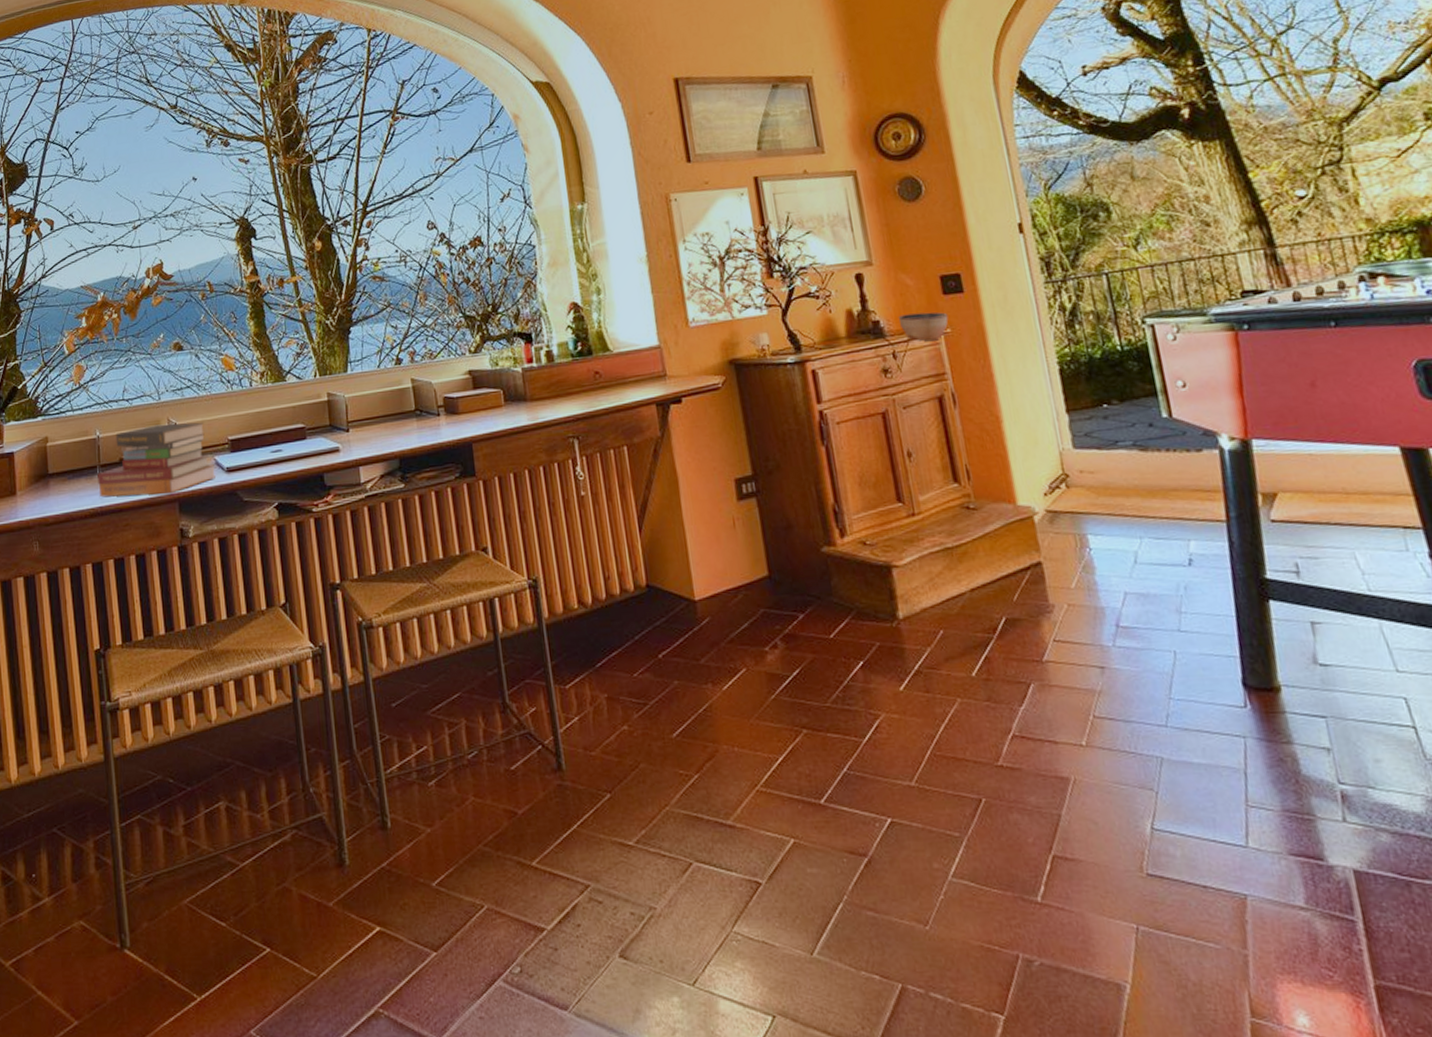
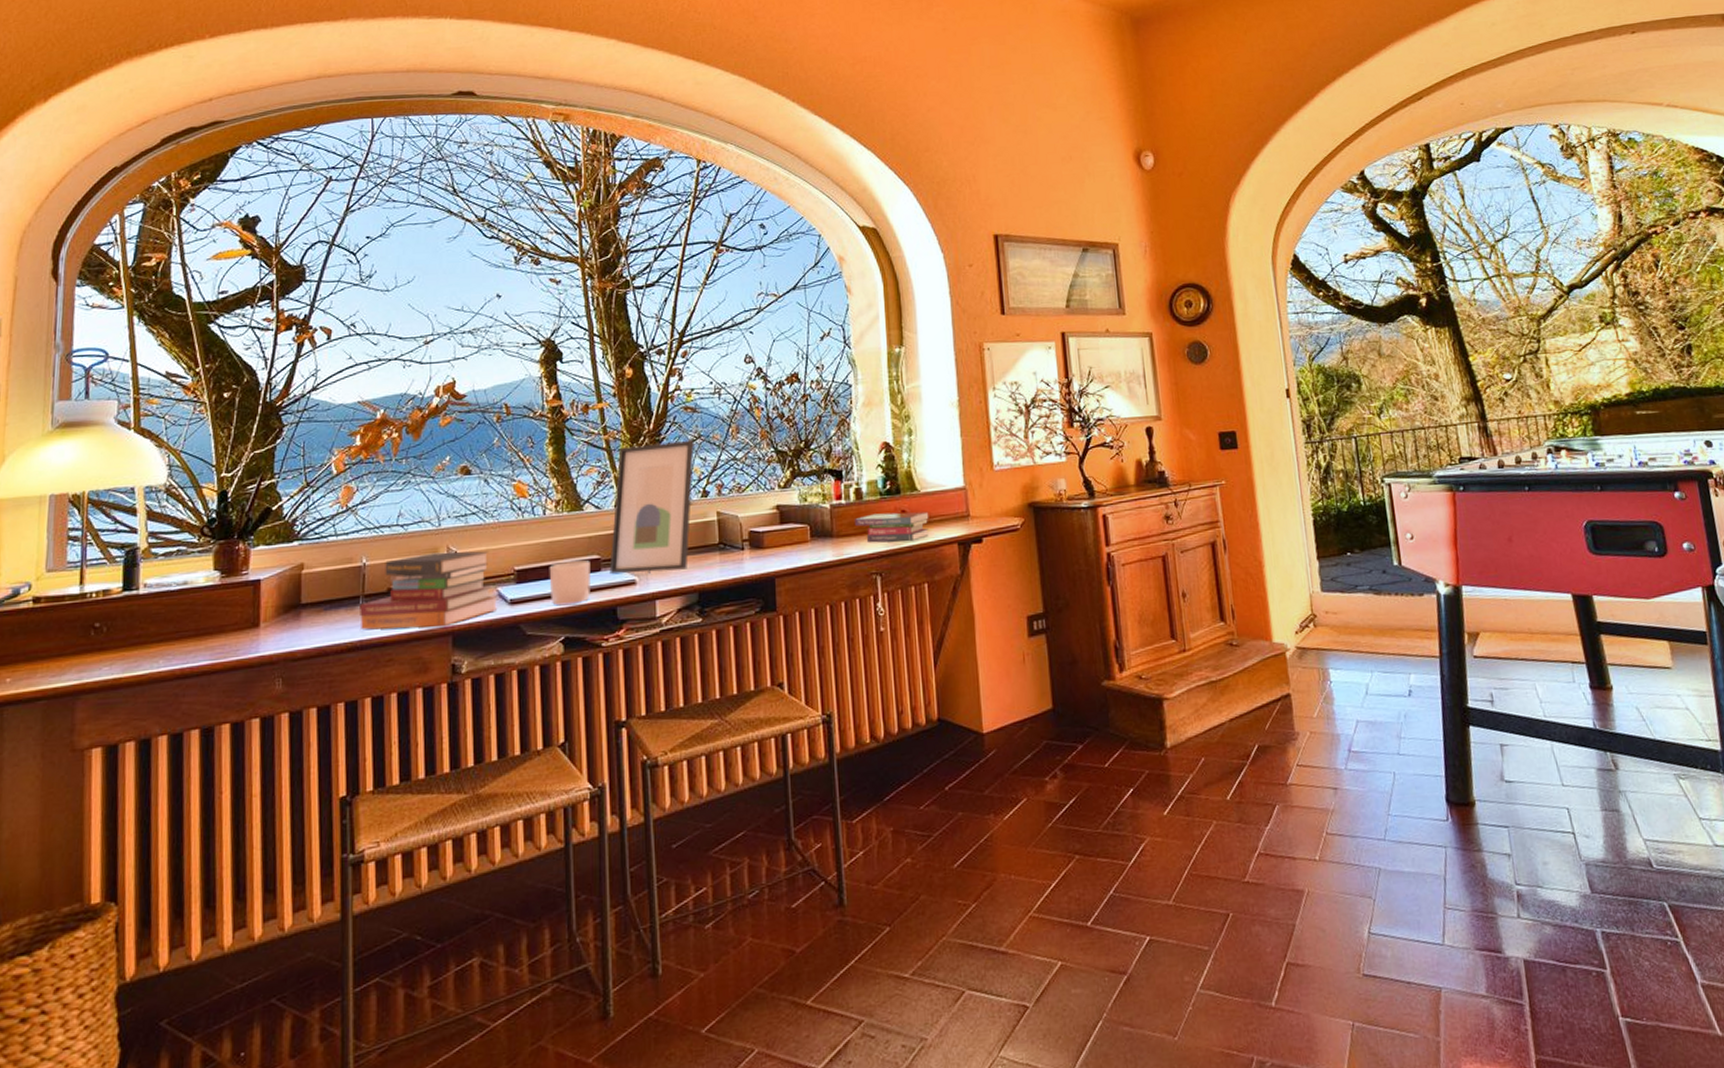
mug: none [259,429,299,474] -> present [549,560,591,606]
picture frame: none [314,308,388,443] -> present [609,439,696,575]
books: none [548,372,625,406] -> present [855,511,929,543]
bowl: present [898,312,949,341] -> none [1181,465,1224,491]

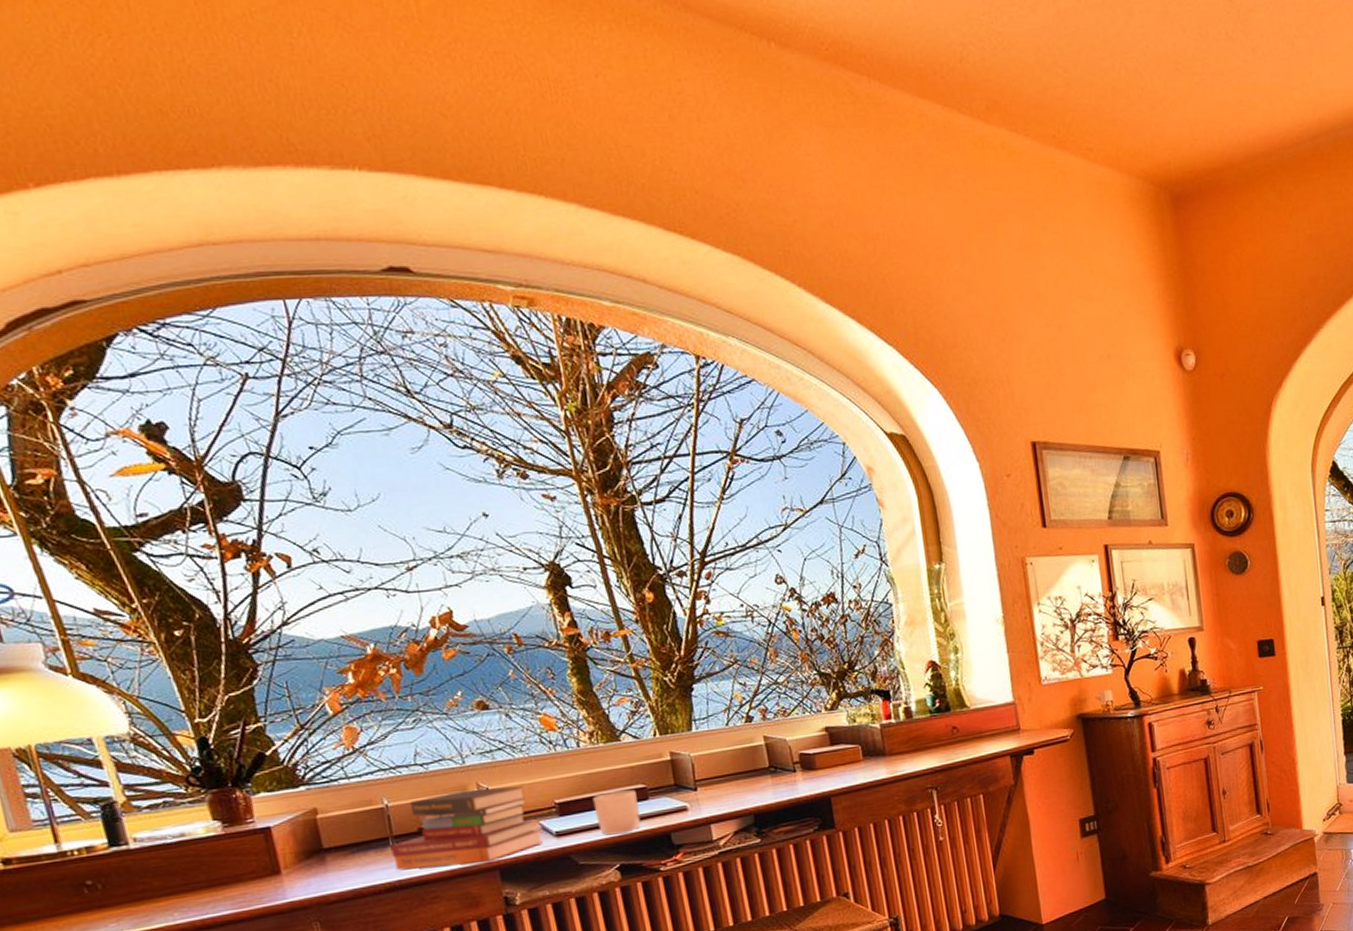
picture frame: present [609,439,696,575] -> none [651,665,739,802]
books: present [855,511,929,543] -> none [906,727,981,759]

